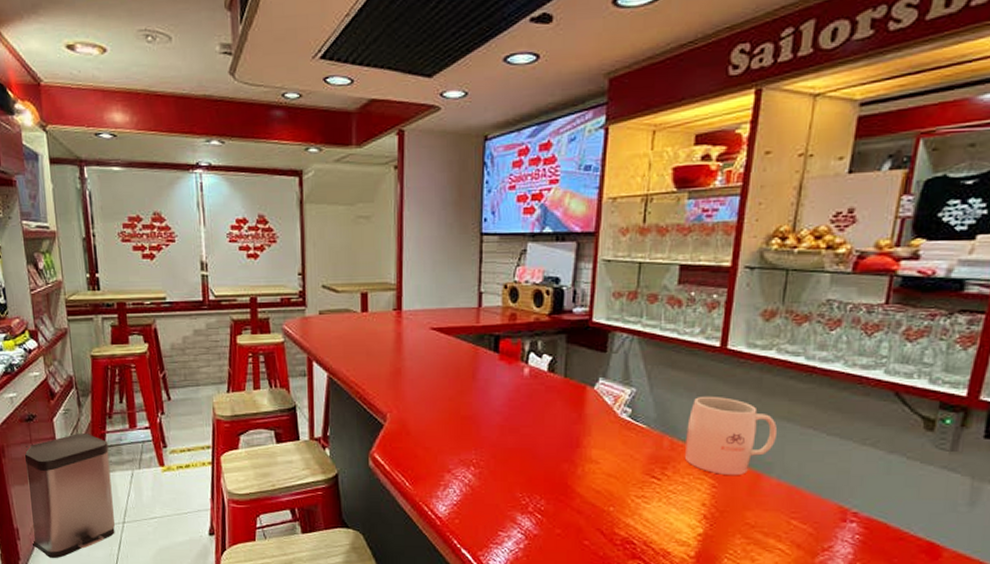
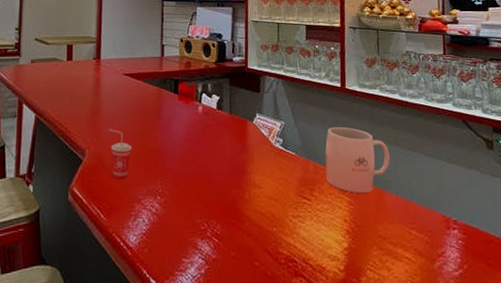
beverage cup: none [413,392,441,446] -> present [109,129,132,178]

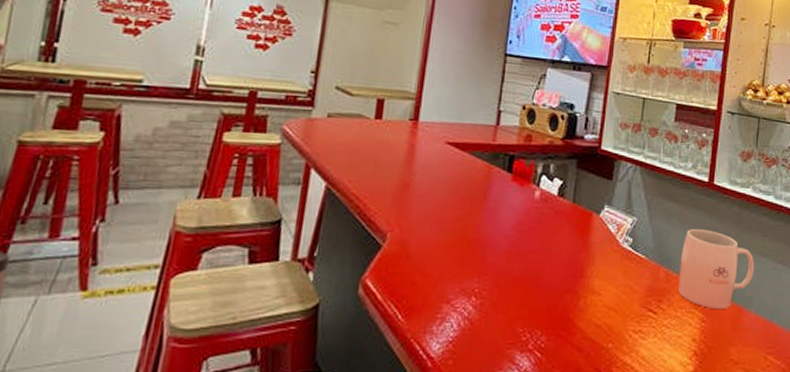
beverage cup: present [109,129,132,178] -> none [418,209,447,272]

